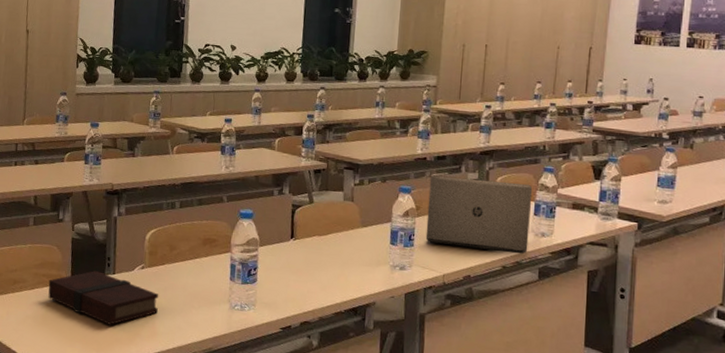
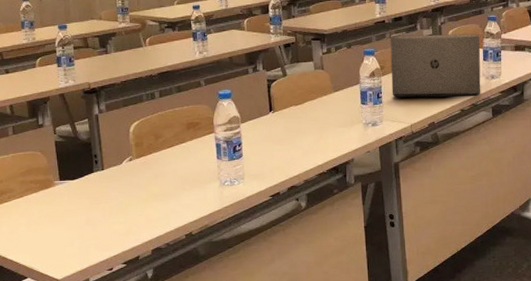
book: present [48,271,159,325] -> none [37,170,151,219]

